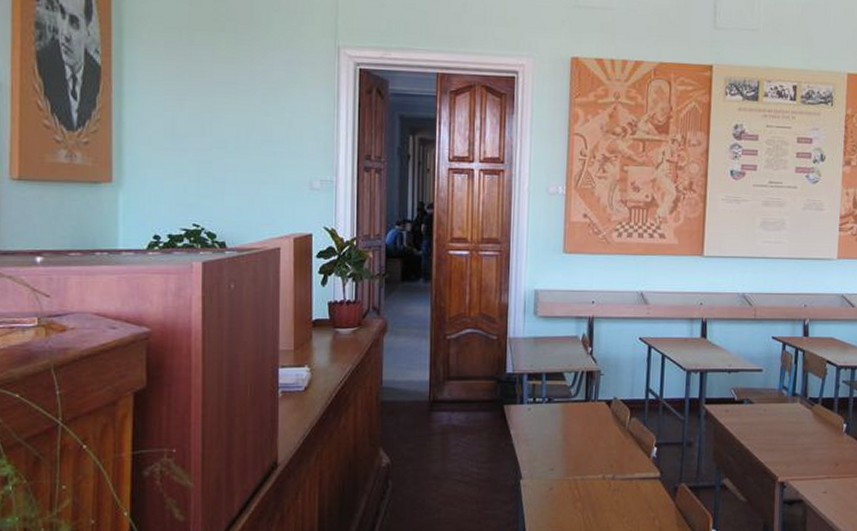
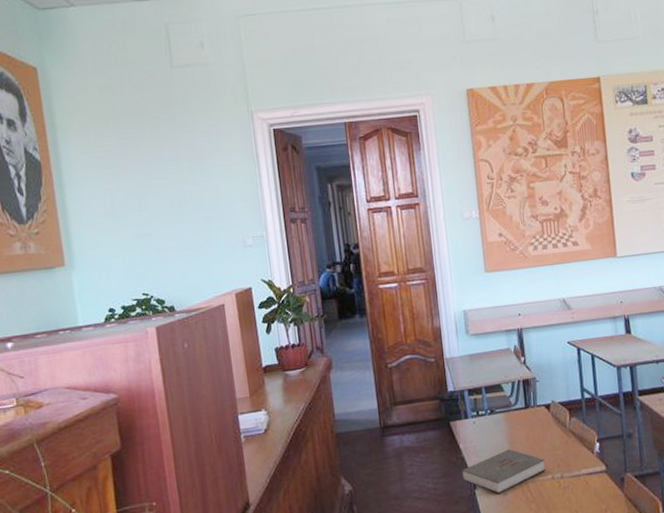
book: none [508,442,598,488] -> present [461,449,546,494]

